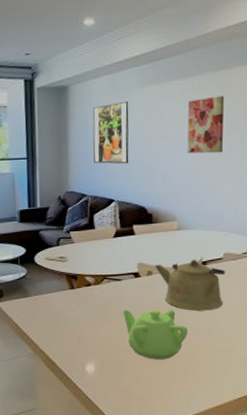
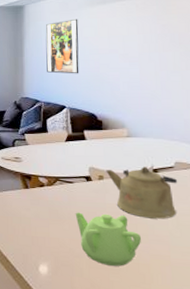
wall art: present [187,96,225,154] -> none [133,15,170,67]

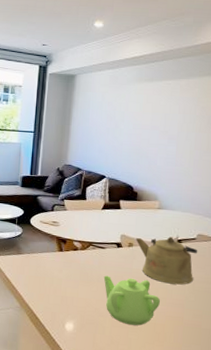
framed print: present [45,18,79,74] -> none [91,93,126,147]

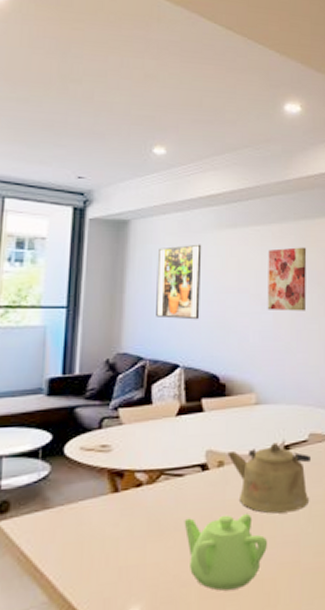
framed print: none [91,93,126,147] -> present [156,244,202,320]
wall art: none [172,97,208,146] -> present [267,247,307,311]

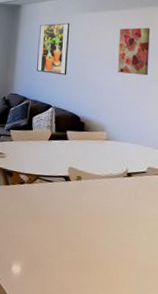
teapot: present [184,513,268,591] -> none [51,211,113,269]
kettle: present [227,442,312,514] -> none [84,169,149,223]

